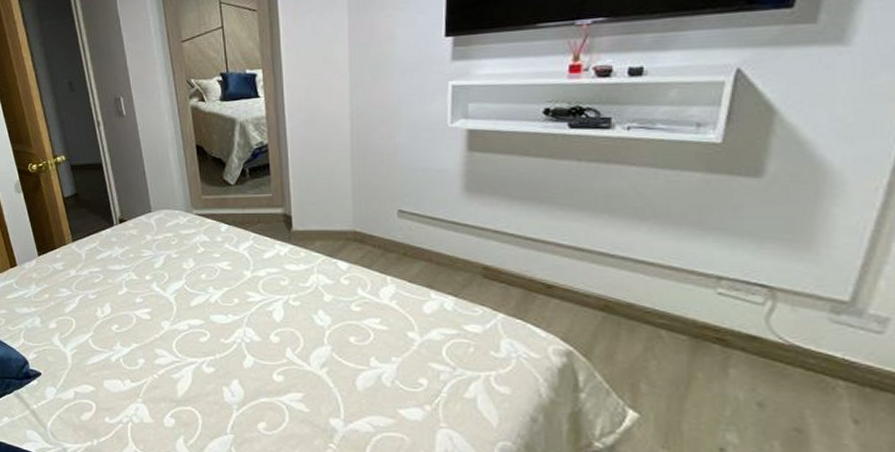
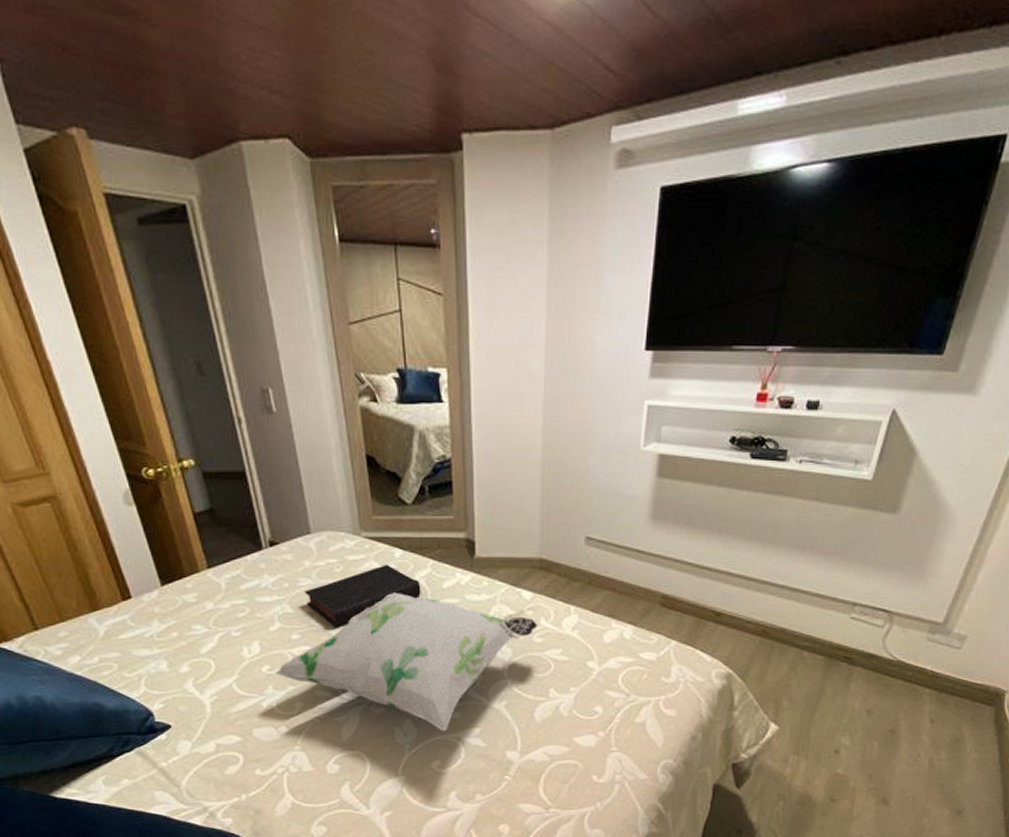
decorative pillow: none [123,263,356,395] -> present [276,593,538,732]
book: none [146,238,244,293] -> present [304,564,421,628]

